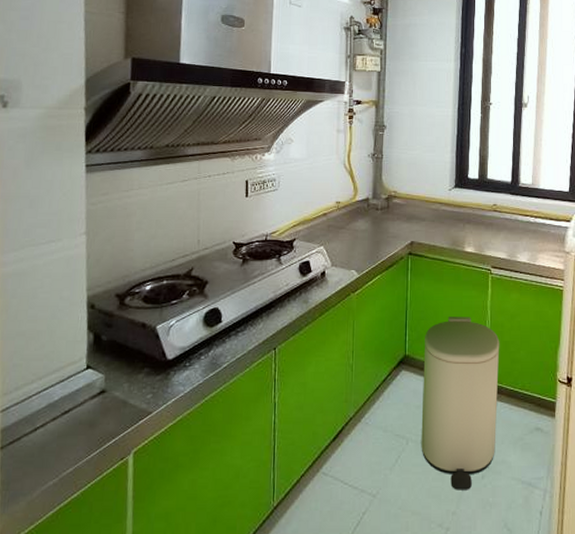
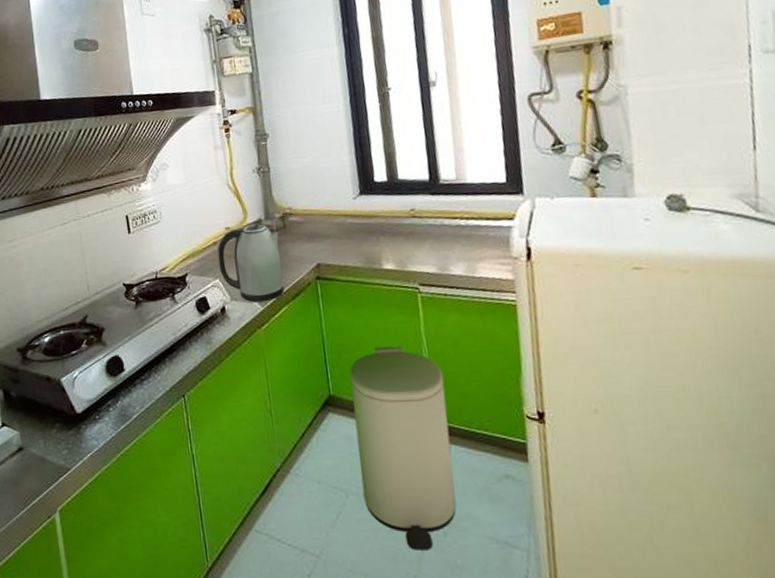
kettle: none [325,201,383,269] -> present [217,223,285,302]

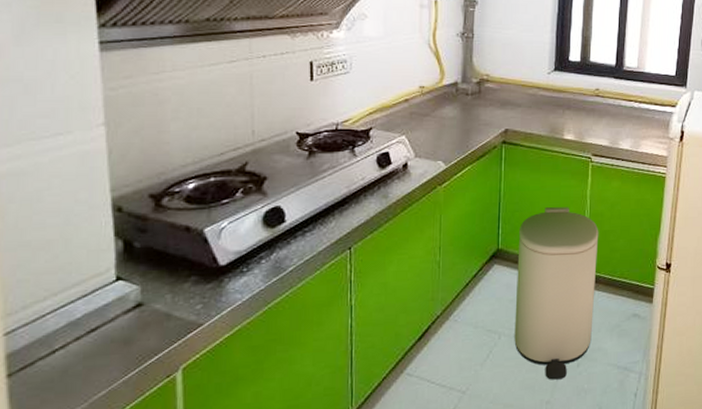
kettle: present [217,223,285,302] -> none [408,85,473,160]

